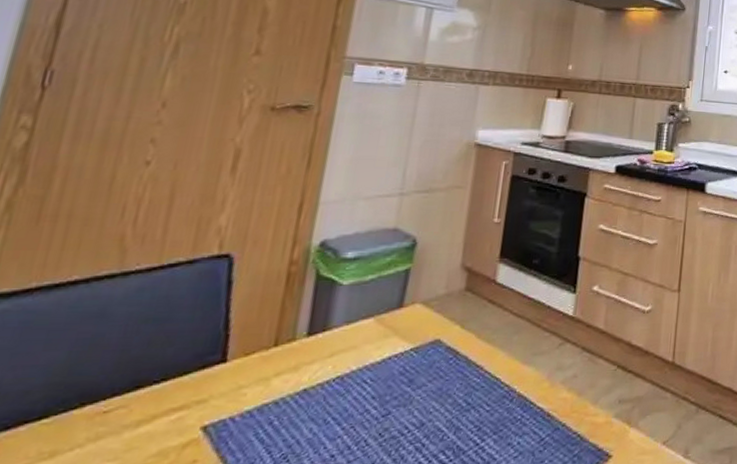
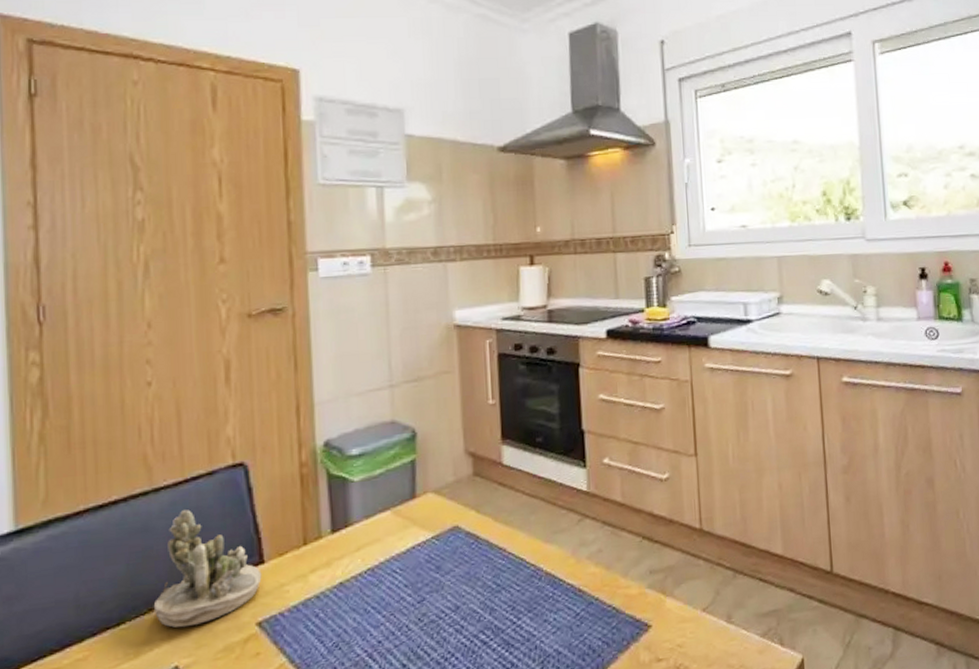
succulent planter: none [87,296,221,427] -> present [153,509,262,628]

